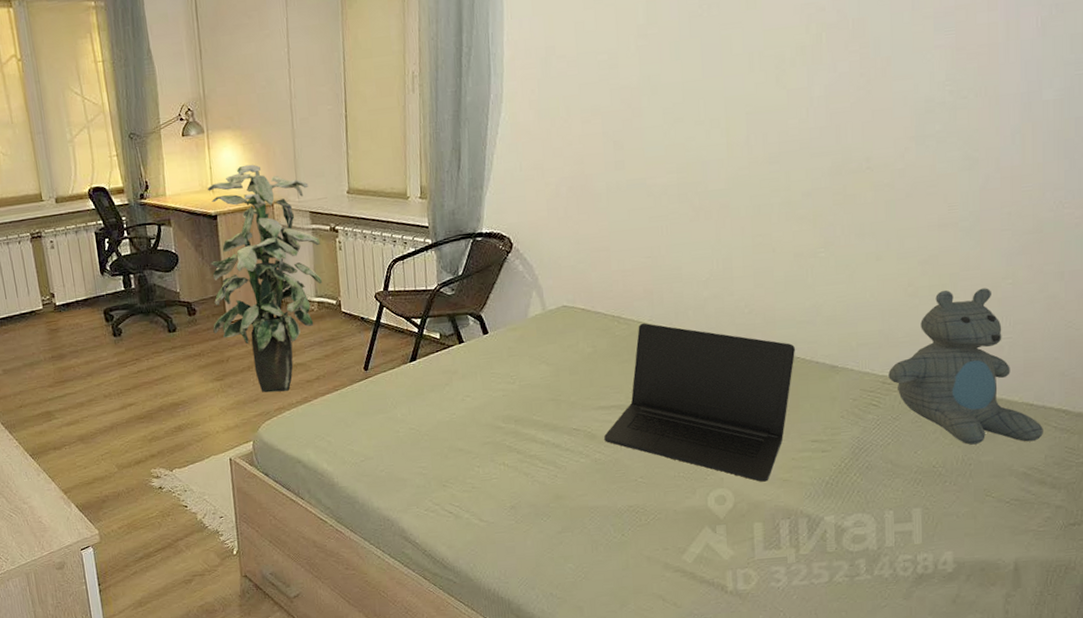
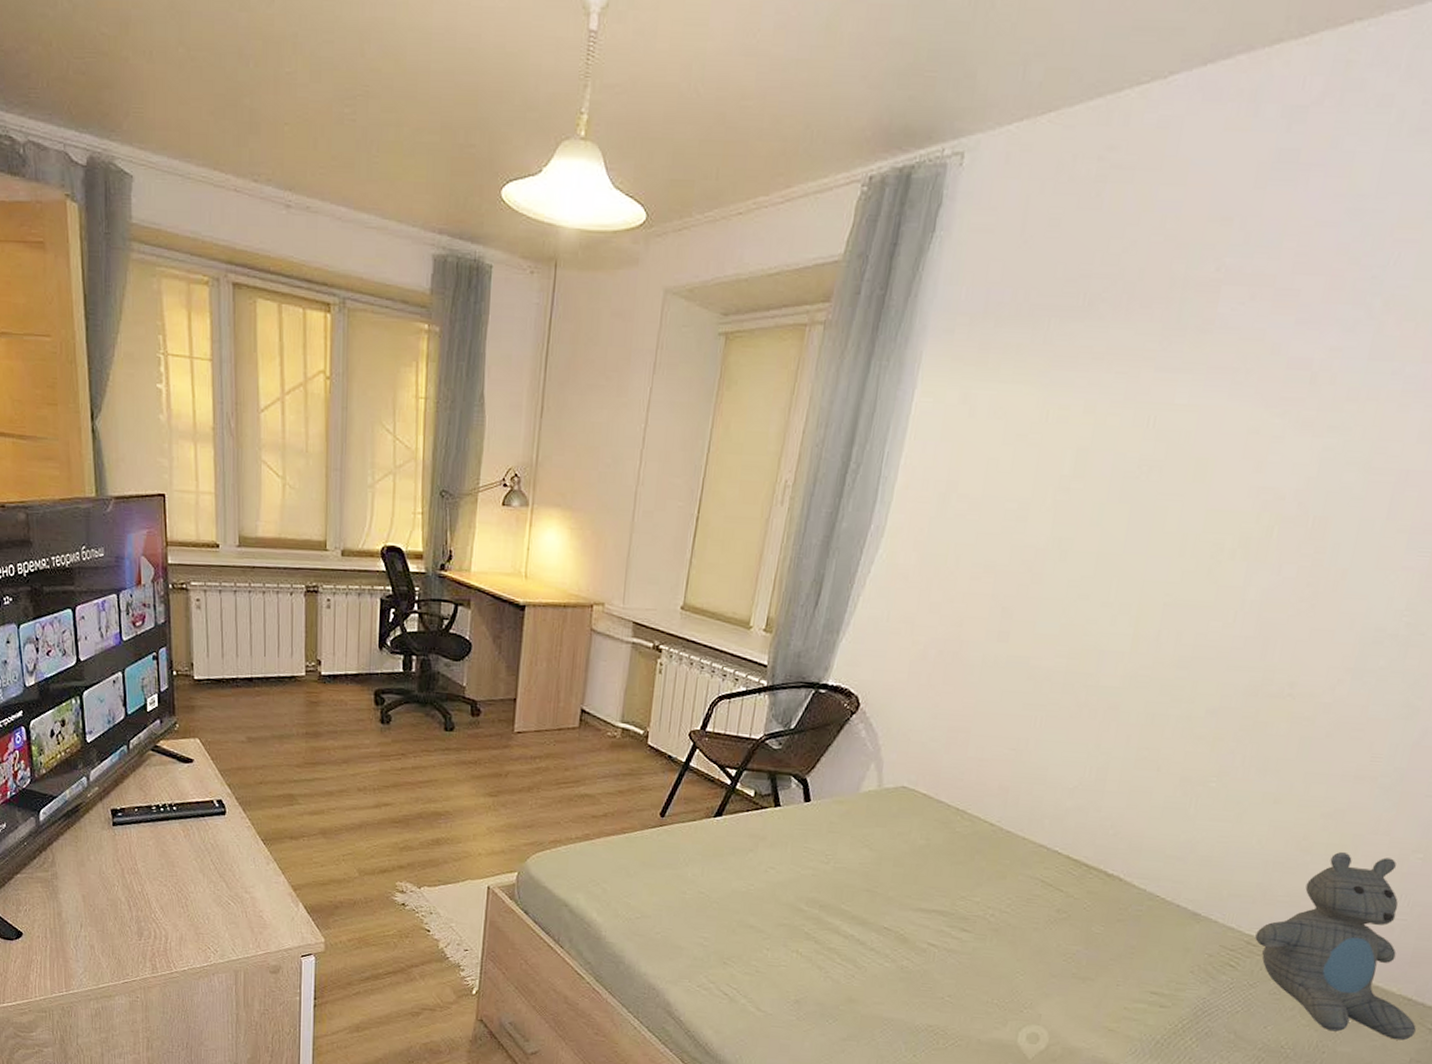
indoor plant: present [208,164,323,393] -> none [496,553,638,823]
laptop: present [604,323,796,482] -> none [917,823,1158,1028]

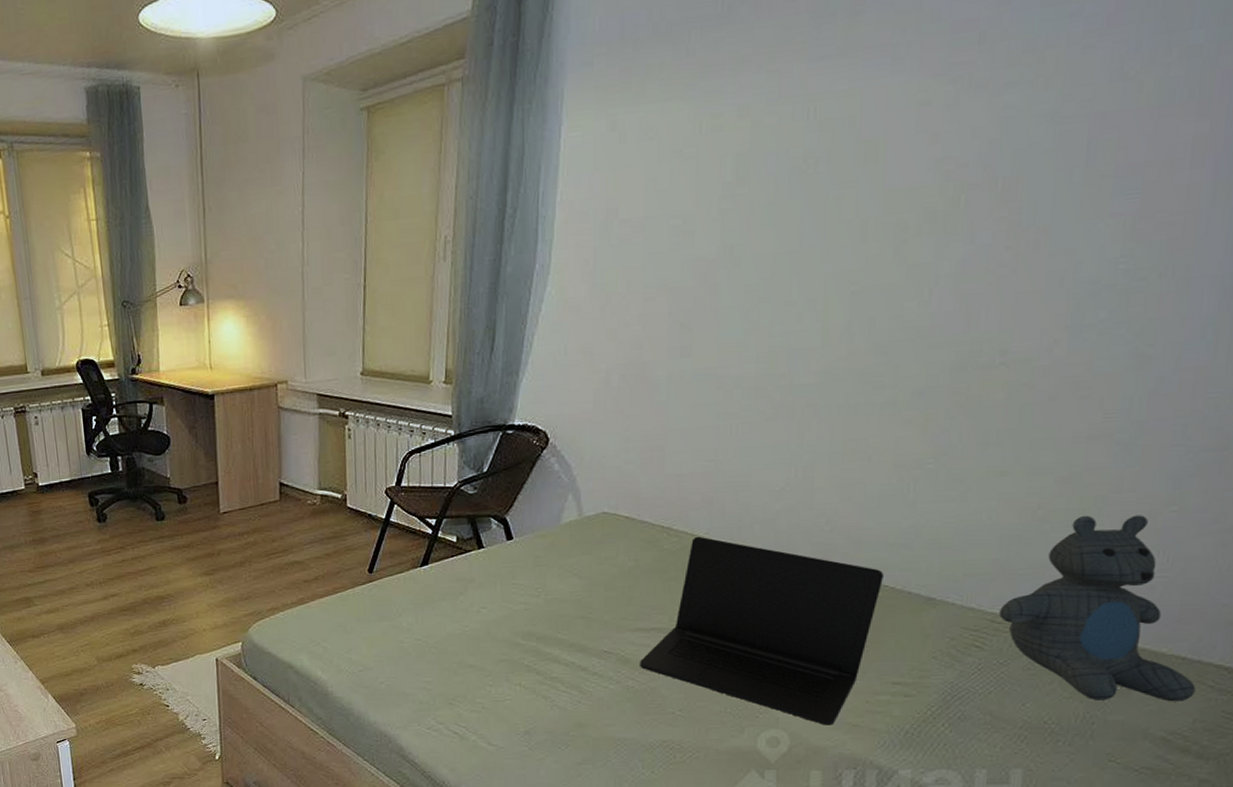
laptop: none [917,823,1158,1028] -> present [640,536,885,725]

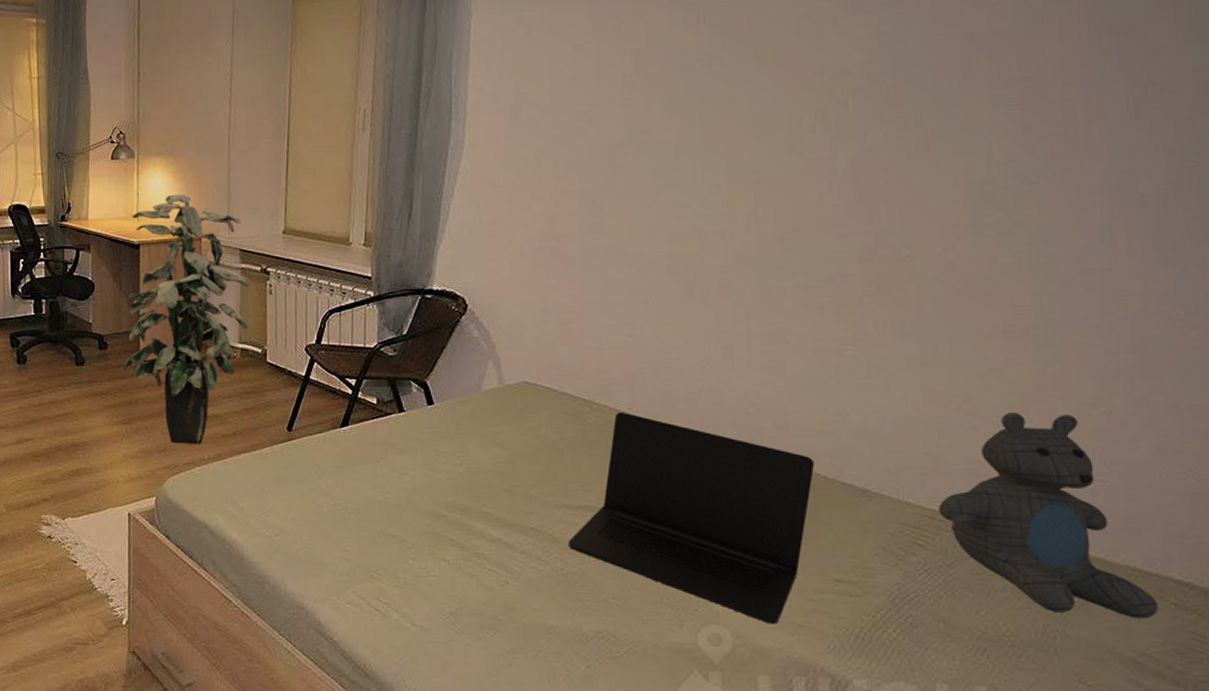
indoor plant: none [204,338,328,591] -> present [124,194,249,444]

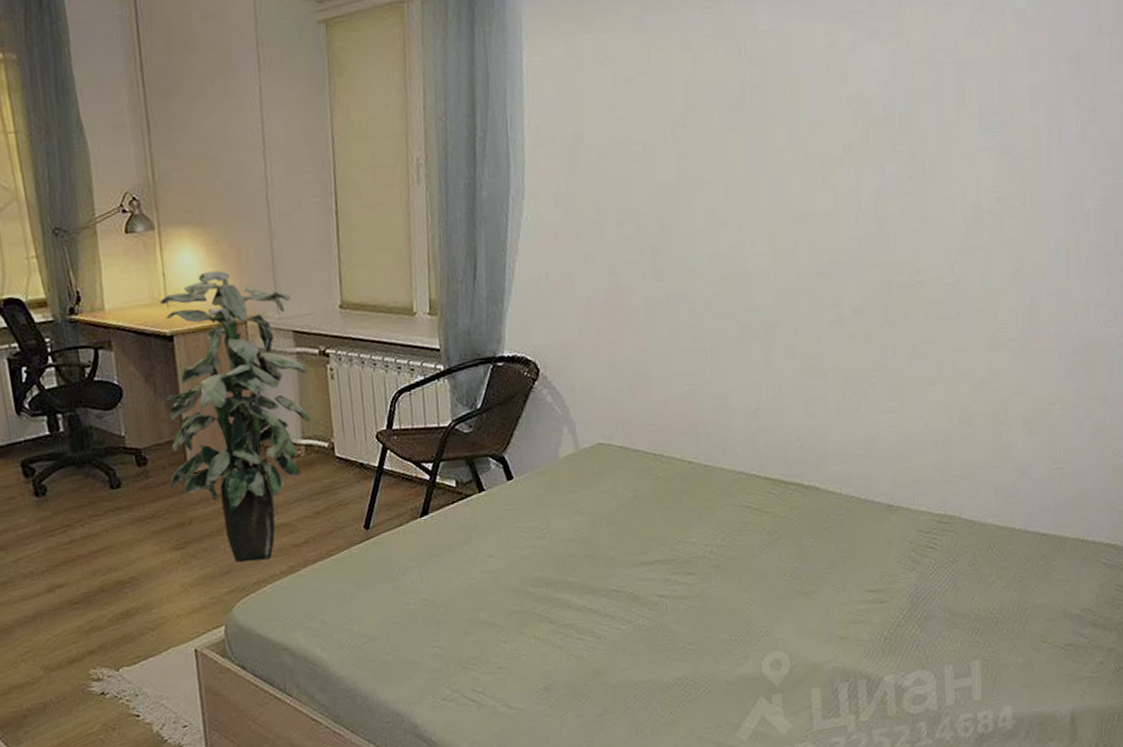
laptop: present [569,411,815,624] -> none [648,461,851,641]
teddy bear: present [939,411,1158,619] -> none [944,414,1094,587]

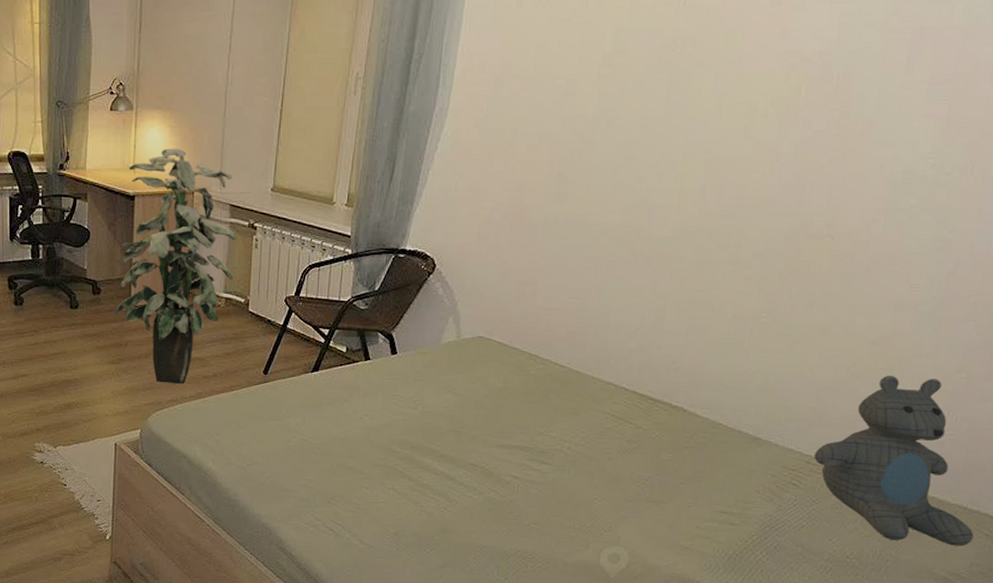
teddy bear: none [944,414,1094,587] -> present [814,375,974,547]

